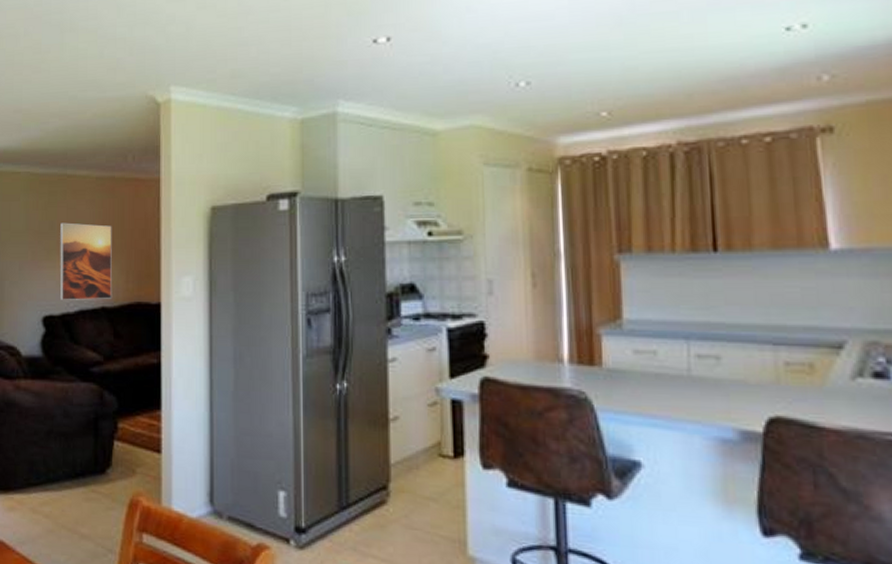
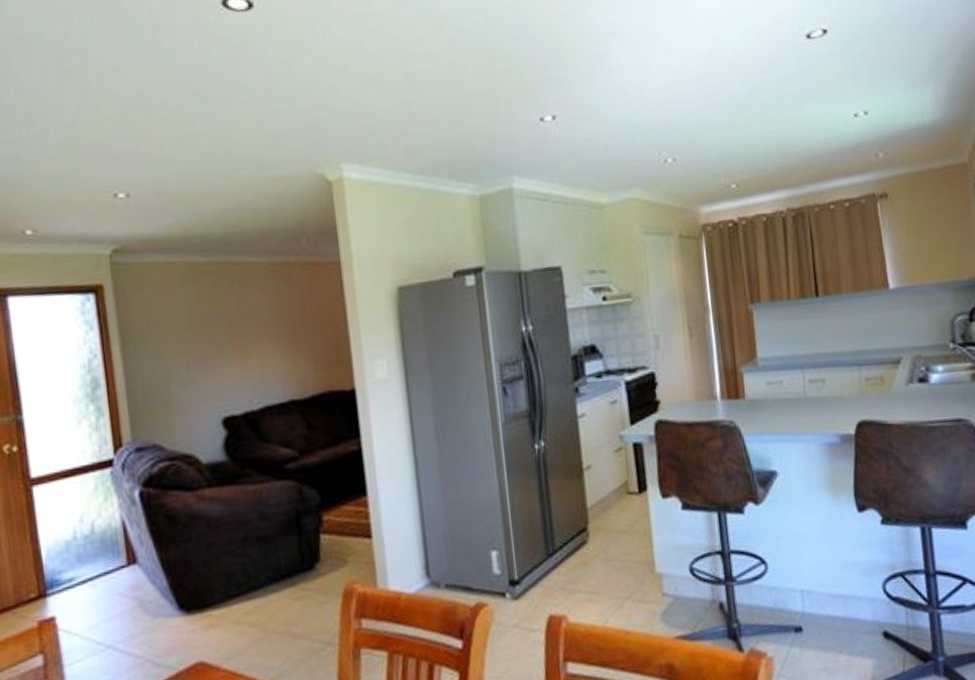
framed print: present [59,222,112,300] -> none [231,314,300,398]

